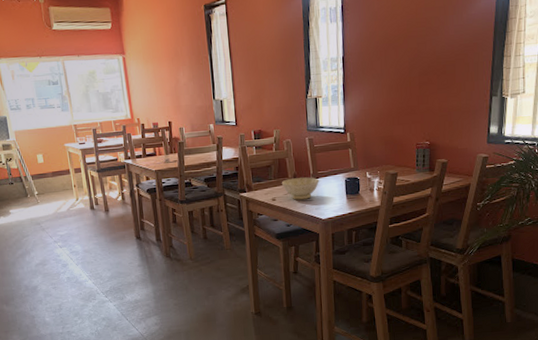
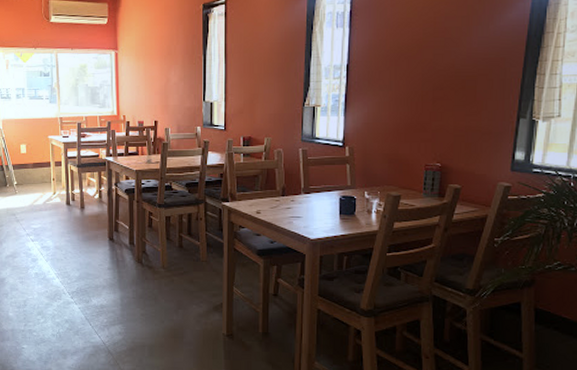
bowl: present [281,177,319,200] -> none [268,191,310,215]

